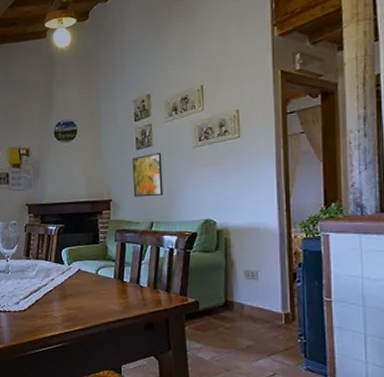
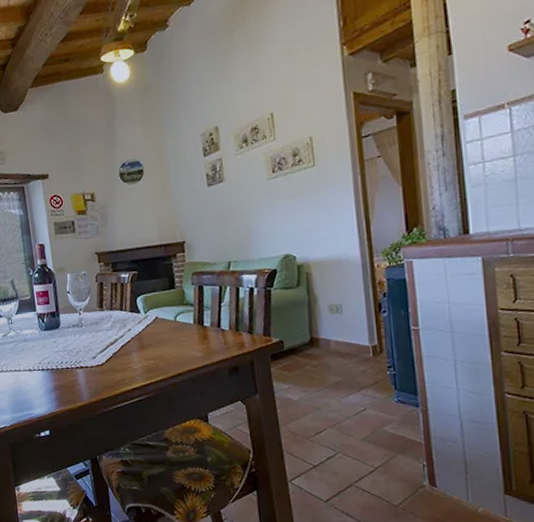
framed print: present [132,152,163,197] -> none [204,187,239,237]

